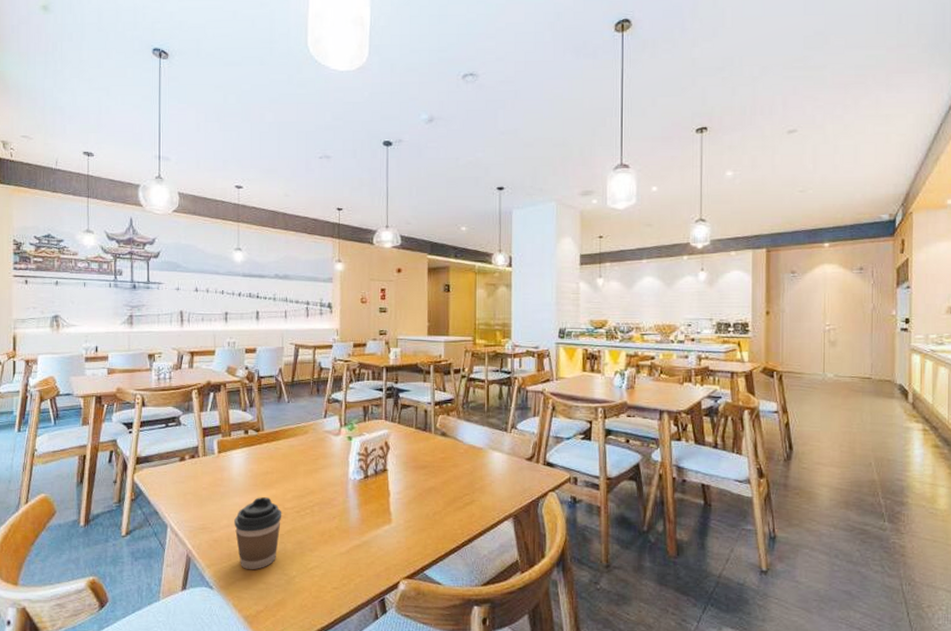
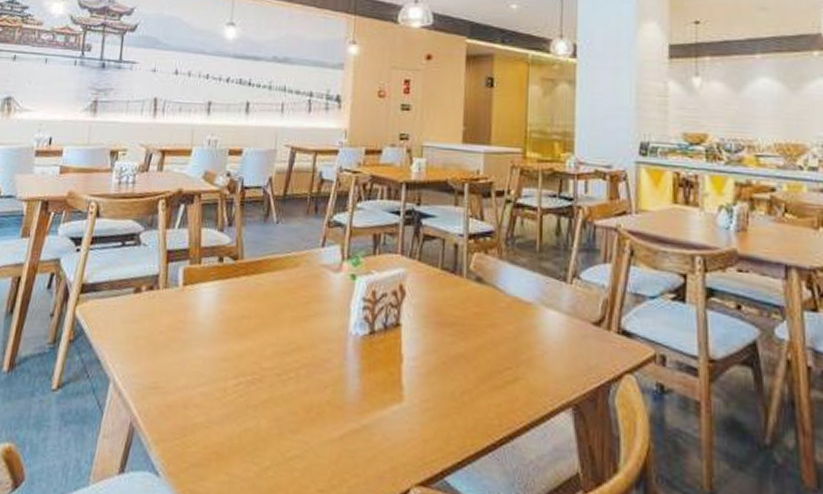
coffee cup: present [234,497,282,570] -> none [194,350,258,454]

